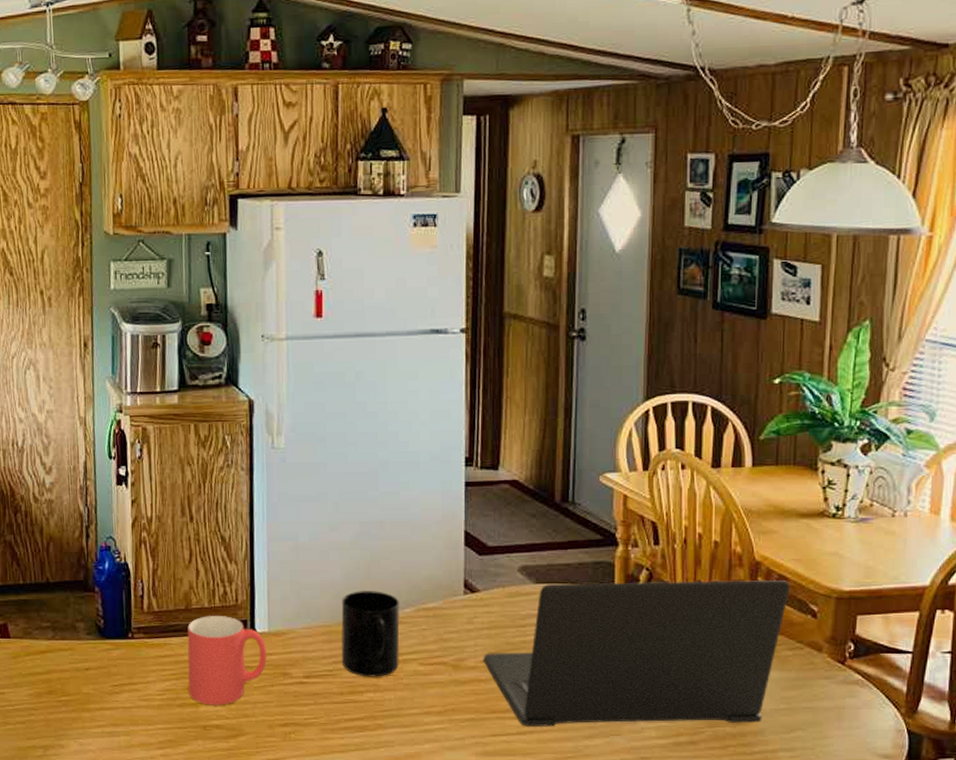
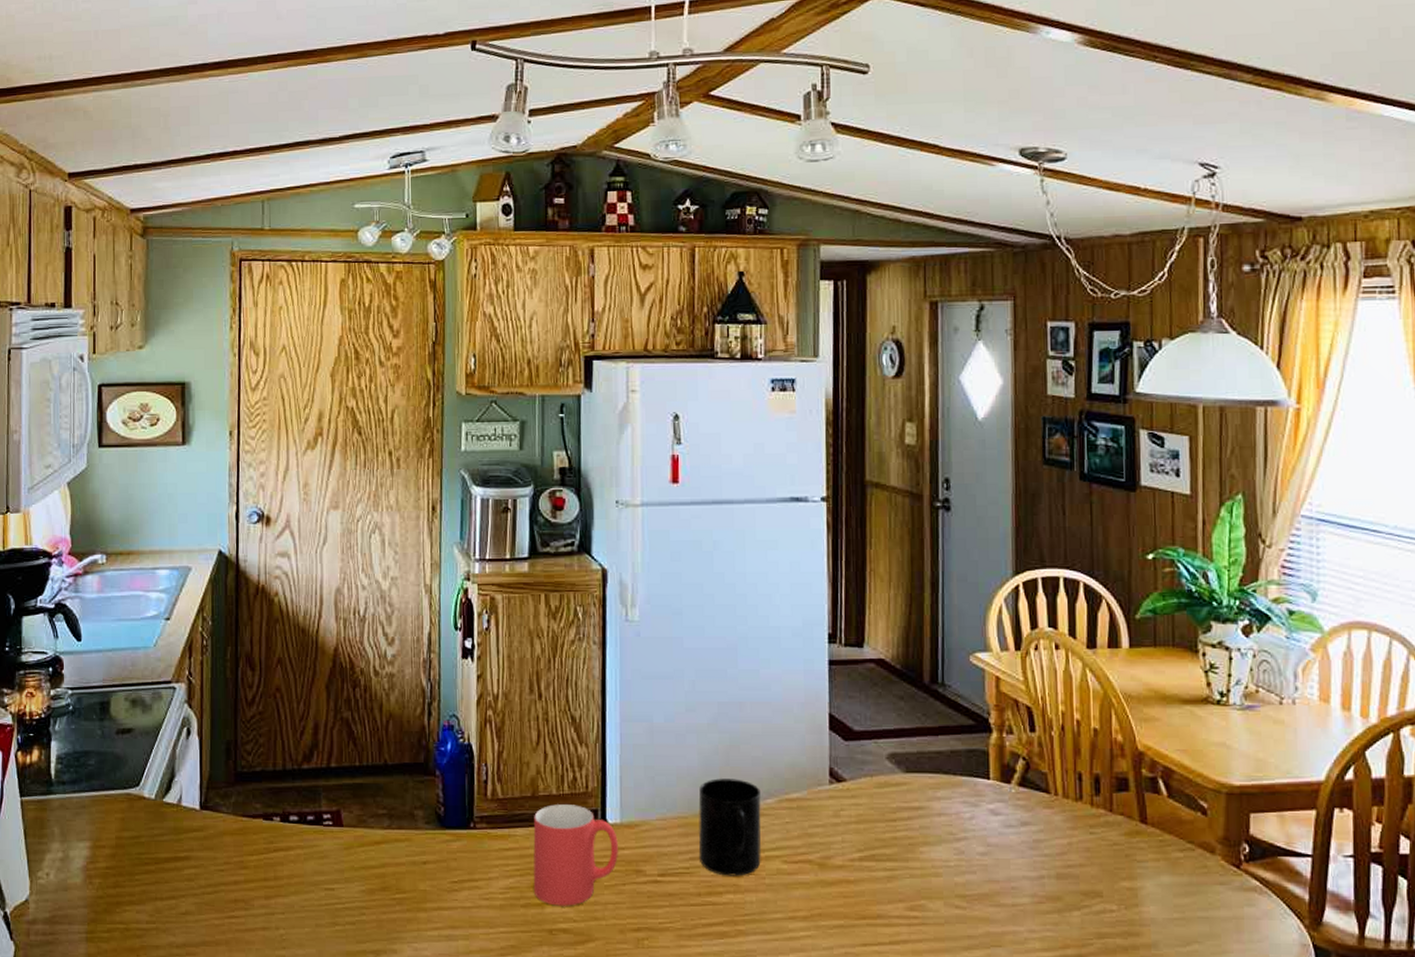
laptop: present [483,580,790,727] -> none [851,772,1177,936]

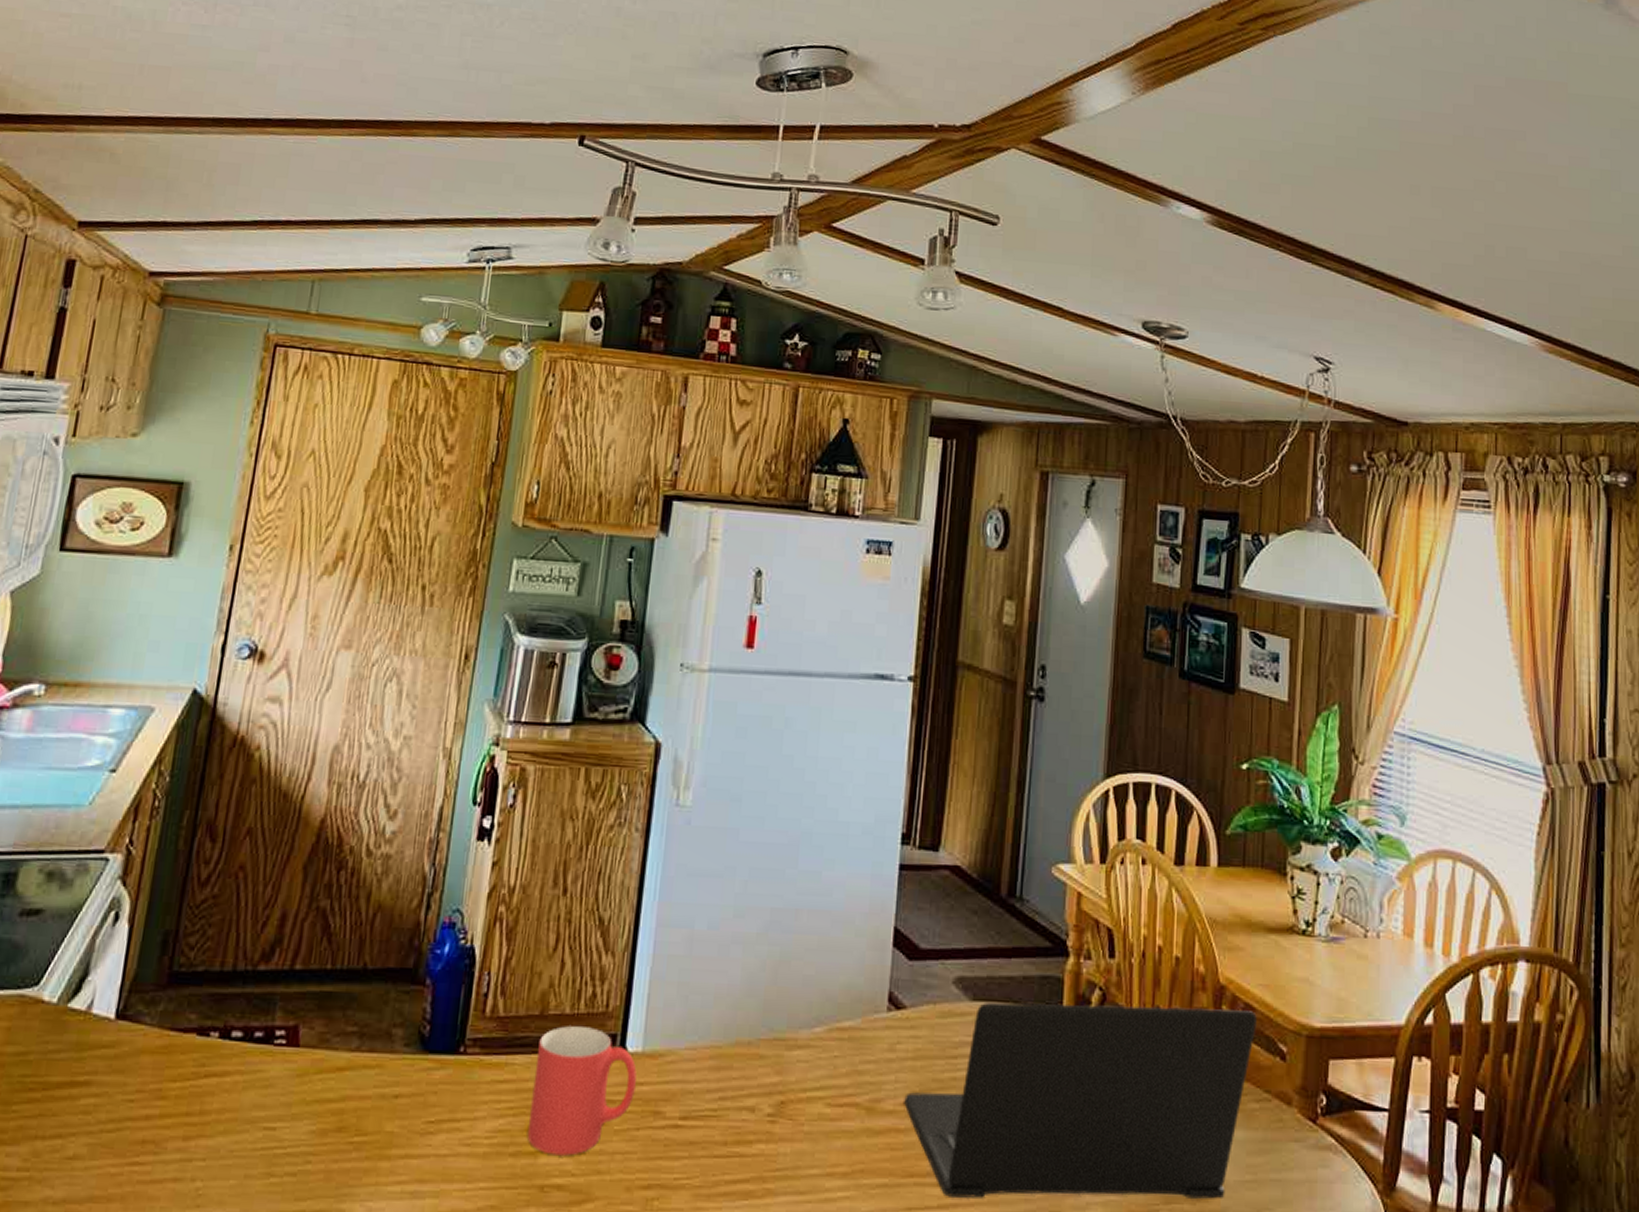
mug: present [698,778,761,876] -> none [729,1000,809,1122]
laptop: none [851,772,1177,936] -> present [904,1002,1257,1199]

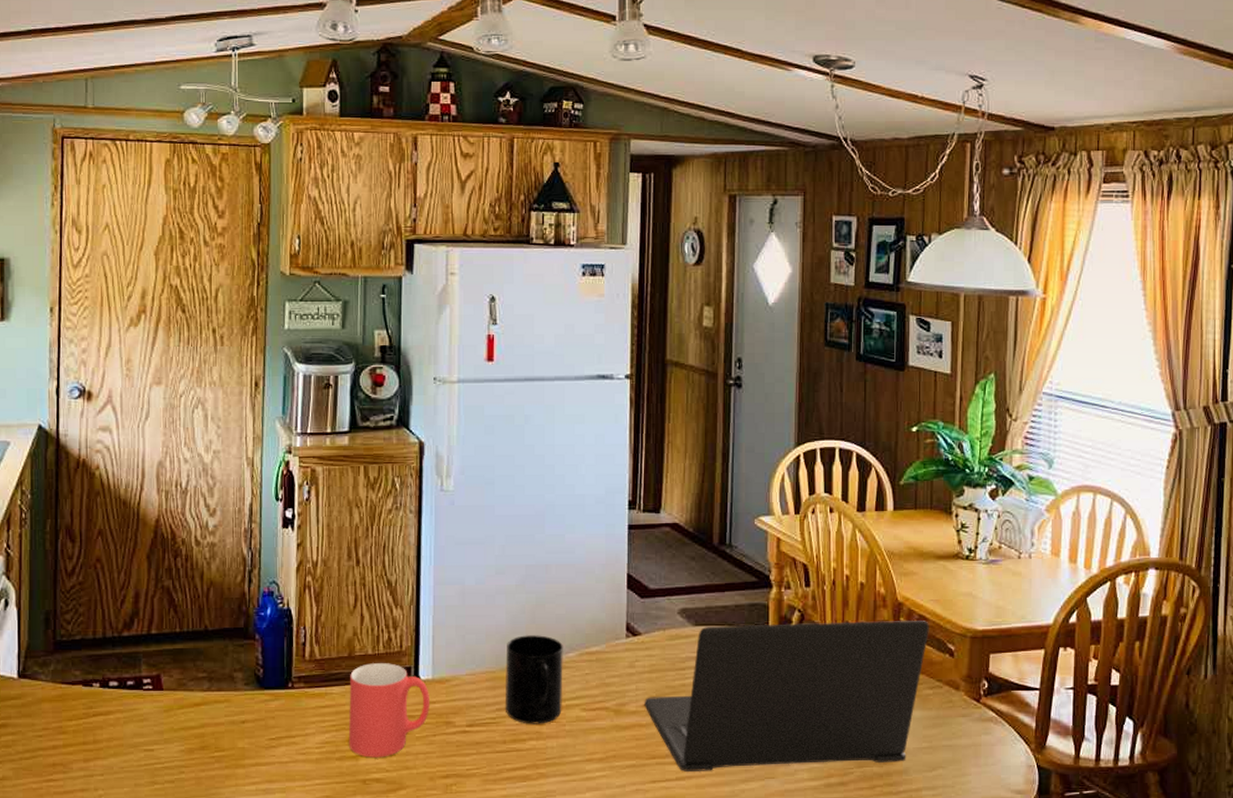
mug: none [729,1000,809,1122] -> present [505,635,563,724]

